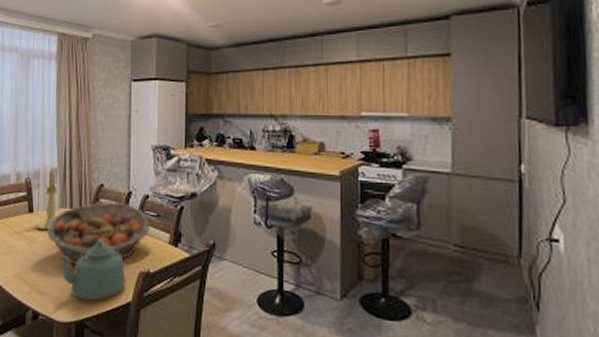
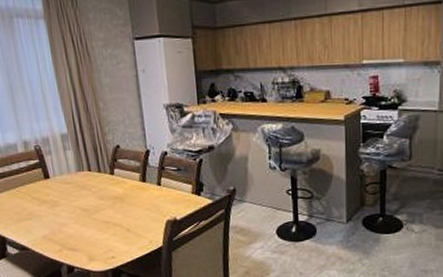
candle holder: present [35,170,59,231] -> none [54,136,74,194]
fruit basket: present [47,202,151,266] -> none [68,161,173,222]
kettle: present [60,228,126,301] -> none [86,186,155,251]

